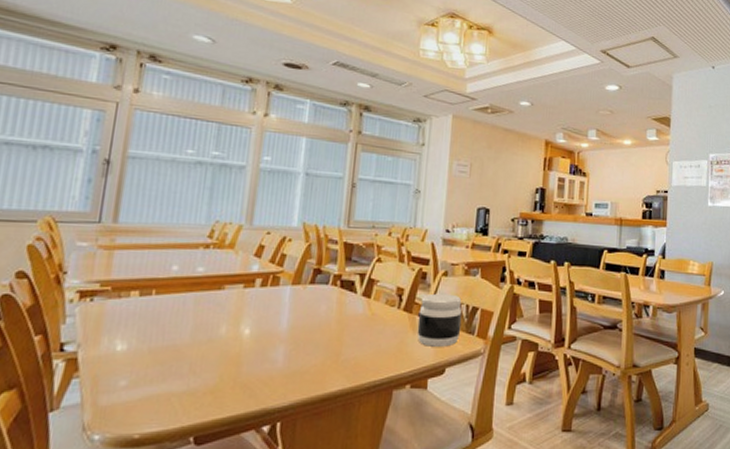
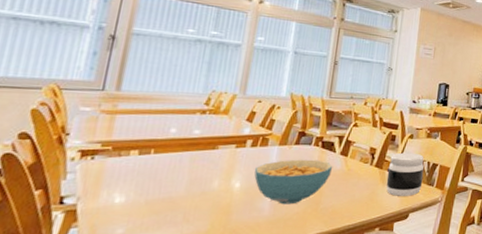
cereal bowl: none [265,301,354,355] -> present [254,159,333,205]

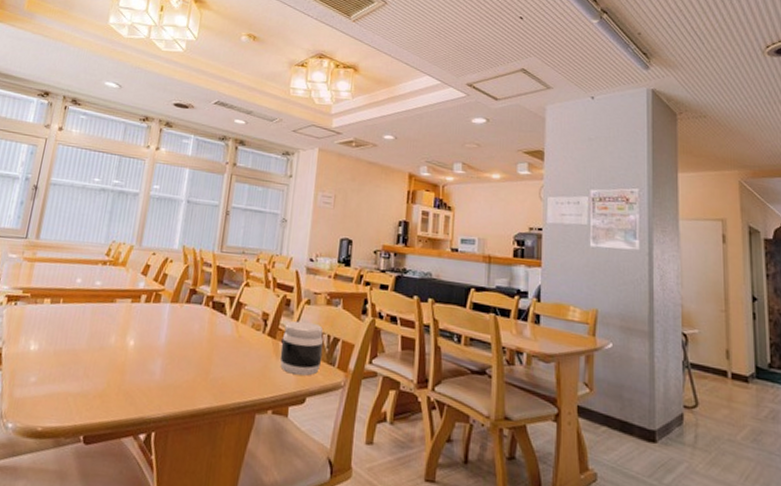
cereal bowl: present [254,159,333,205] -> none [147,319,224,371]

